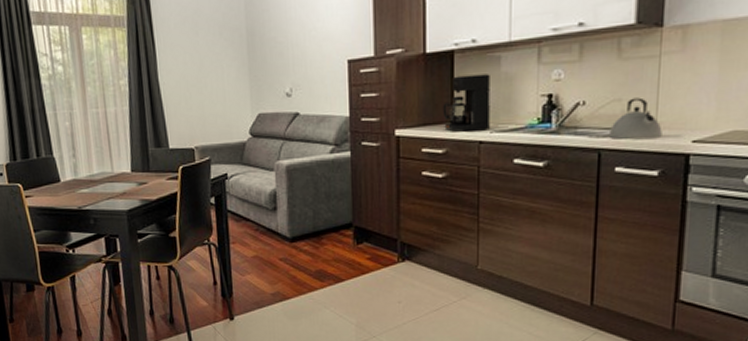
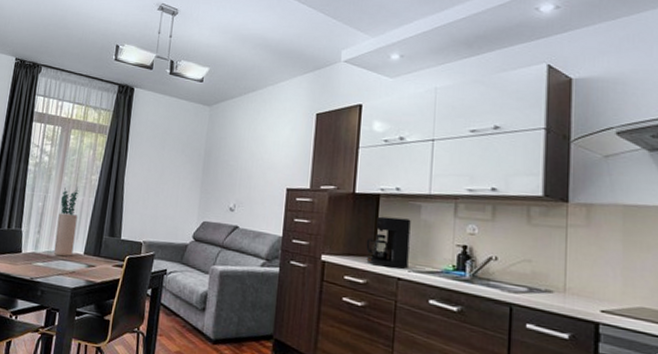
vase: none [89,96,119,179] -> present [53,186,79,257]
kettle: present [608,97,663,140] -> none [519,261,571,304]

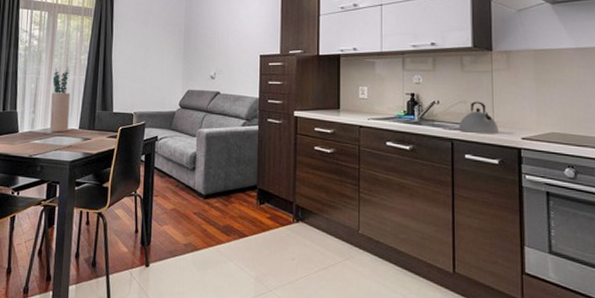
coffee maker: present [366,216,411,269] -> none [331,74,367,117]
kettle: none [519,261,571,304] -> present [458,101,499,135]

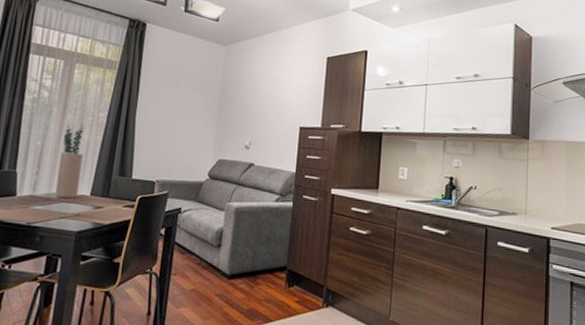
kettle: present [458,101,499,135] -> none [492,188,531,223]

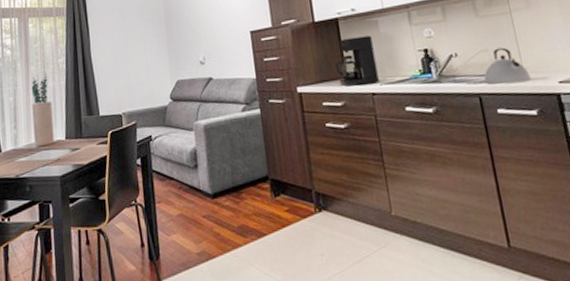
coffee maker: none [370,152,408,199] -> present [335,35,379,87]
kettle: none [492,188,531,223] -> present [483,47,531,85]

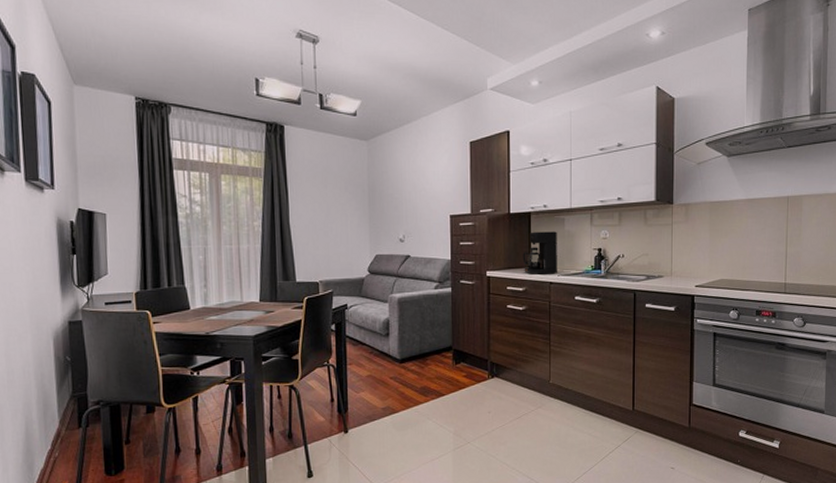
vase: present [31,73,54,147] -> none [223,235,248,307]
kettle: present [483,47,531,85] -> none [640,253,676,284]

